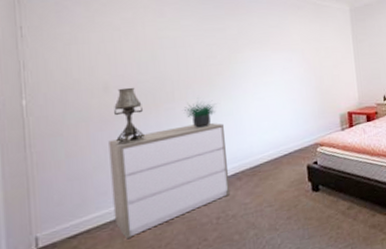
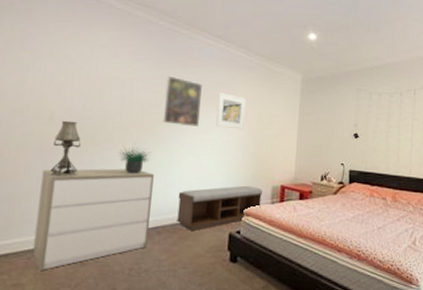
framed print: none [216,26,260,74] -> present [162,75,203,128]
bench: none [251,117,332,171] -> present [175,185,262,232]
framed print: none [272,34,303,68] -> present [216,93,246,130]

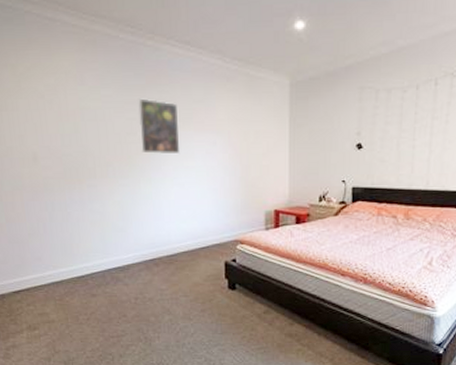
dresser: present [32,168,154,272] -> none [40,204,148,303]
table lamp: present [48,120,81,177] -> none [42,159,72,217]
potted plant: present [118,146,151,174] -> none [105,181,135,208]
bench: present [175,185,262,232] -> none [169,212,255,262]
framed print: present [216,93,246,130] -> none [196,112,228,152]

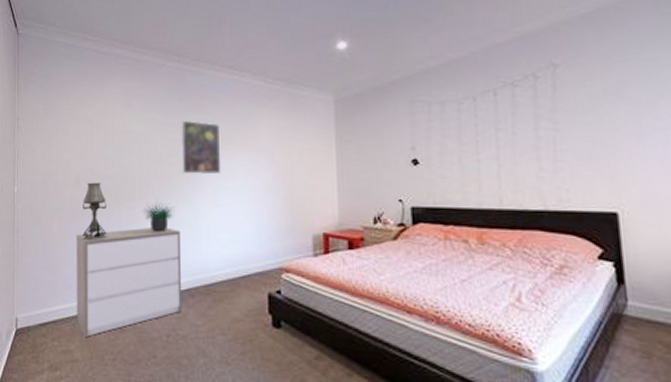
dresser: none [40,204,148,303] -> present [76,227,182,338]
table lamp: none [42,159,72,217] -> present [81,182,108,241]
potted plant: none [105,181,135,208] -> present [142,202,174,232]

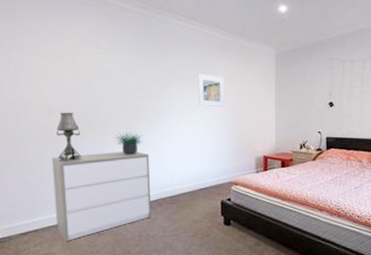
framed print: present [180,120,221,175] -> none [146,61,184,109]
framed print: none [238,131,271,171] -> present [197,74,225,108]

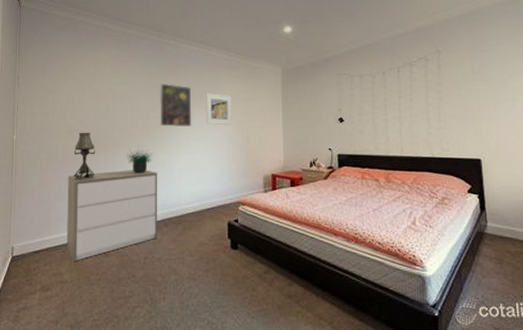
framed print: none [146,61,184,109] -> present [159,83,192,127]

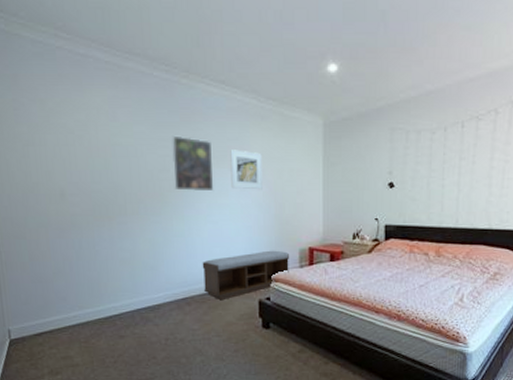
dresser: present [66,170,158,263] -> none [66,242,180,345]
table lamp: present [73,132,96,181] -> none [70,196,100,255]
potted plant: present [126,149,153,173] -> none [135,218,168,246]
bench: none [179,176,255,222] -> present [202,250,289,301]

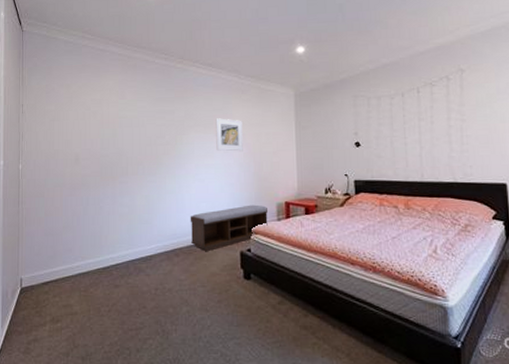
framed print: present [170,135,214,192] -> none [166,108,202,154]

